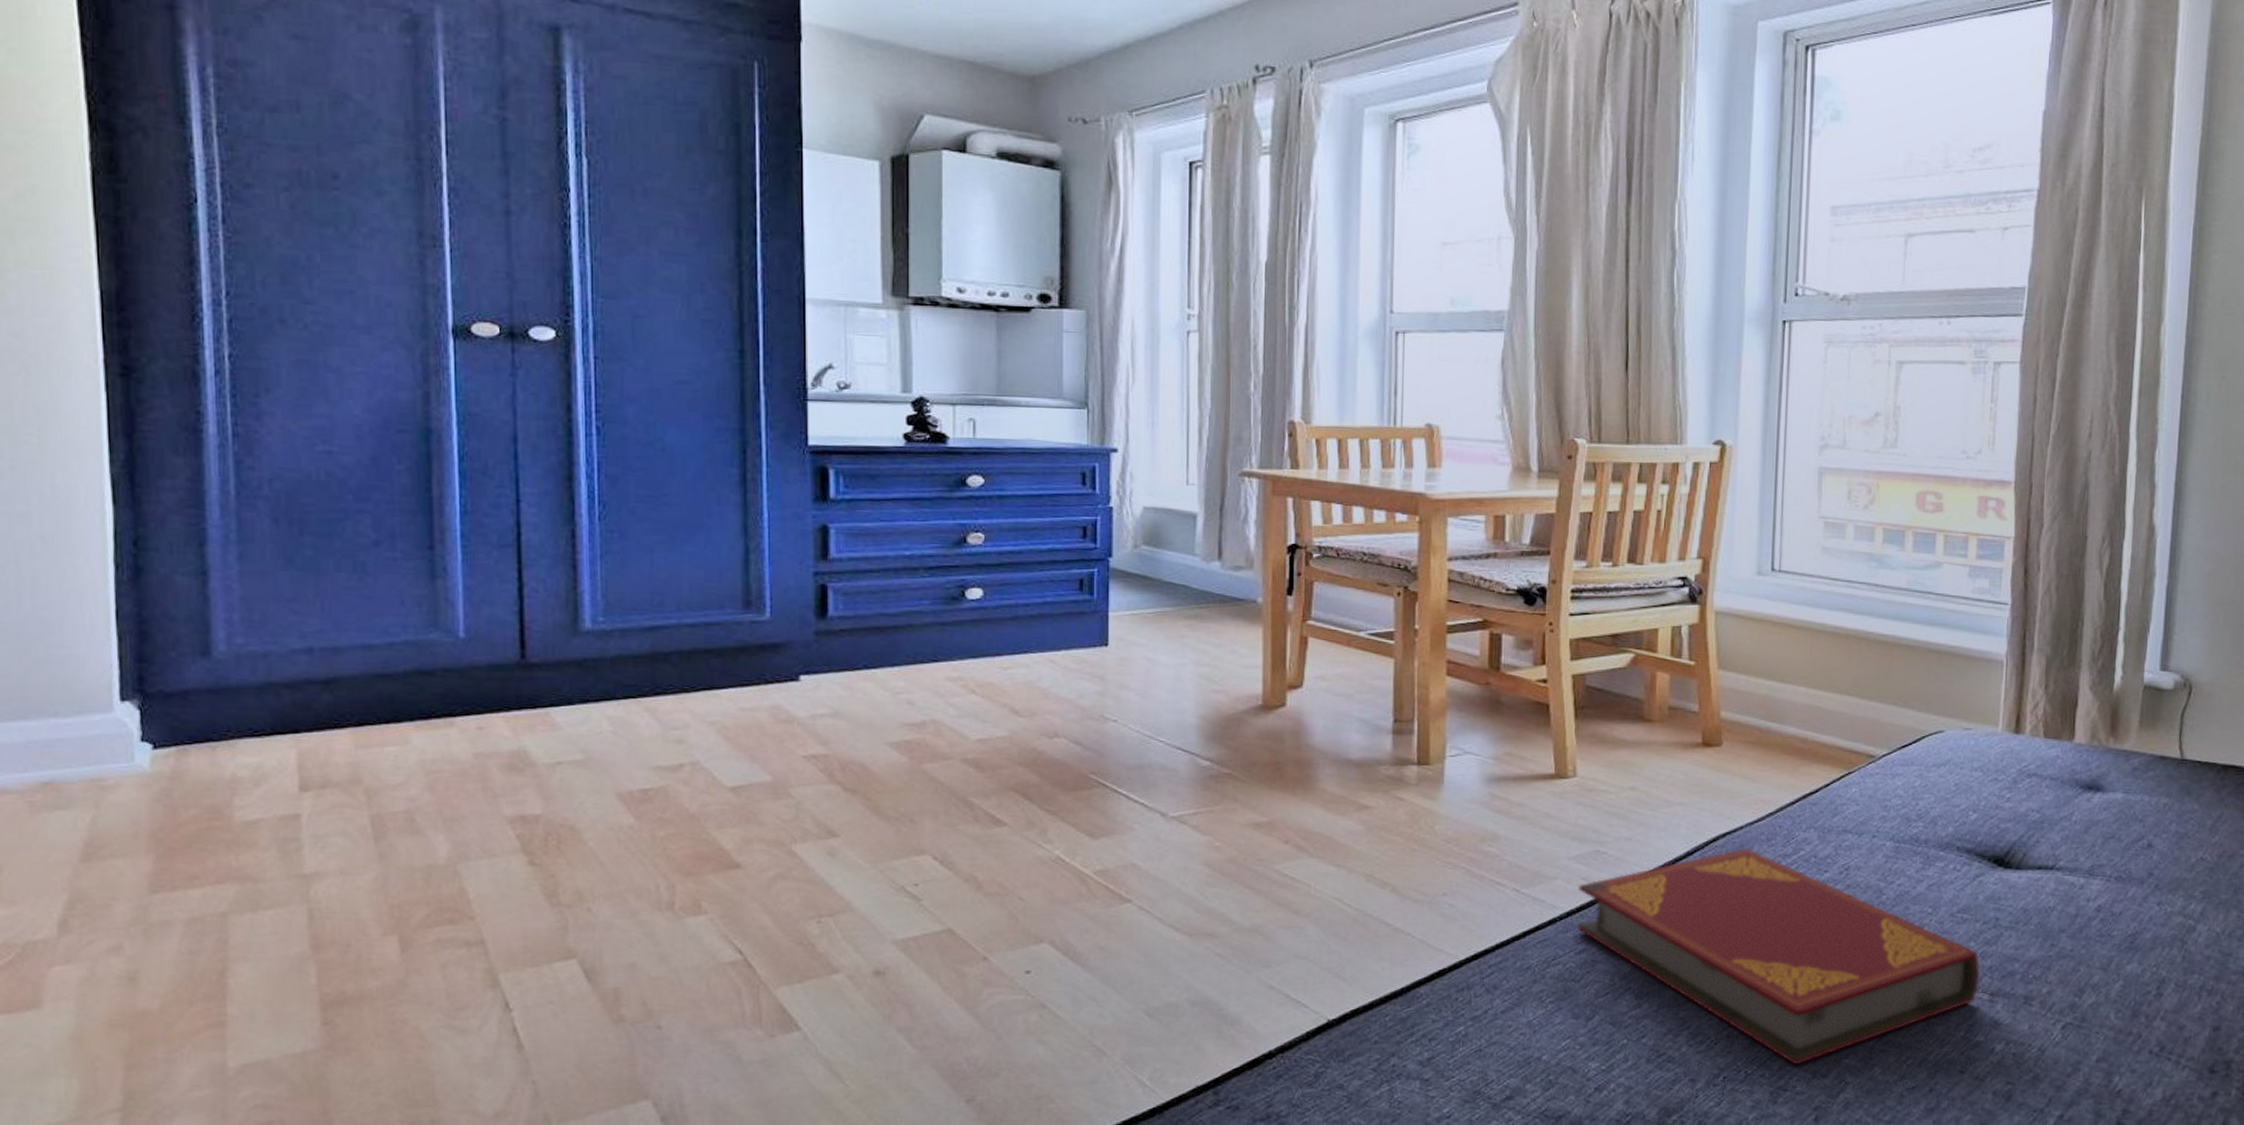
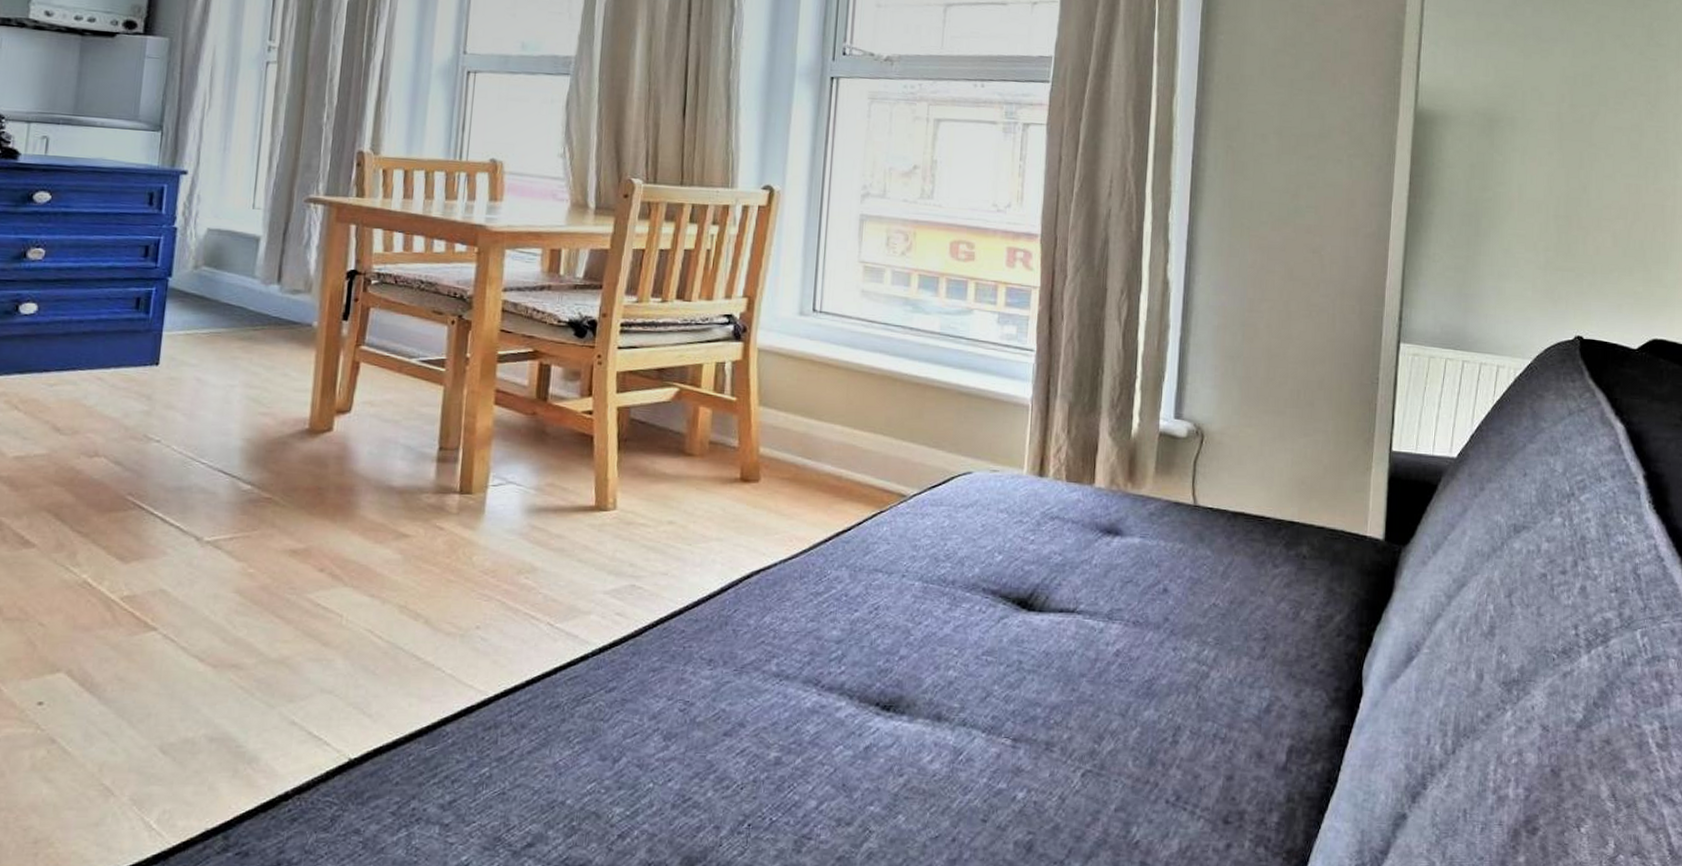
hardback book: present [1577,848,1980,1065] -> none [609,586,1003,812]

